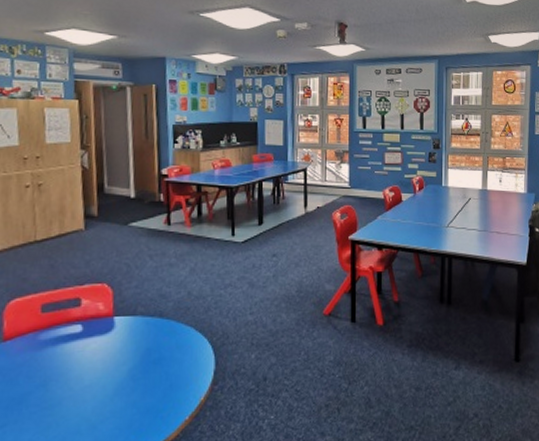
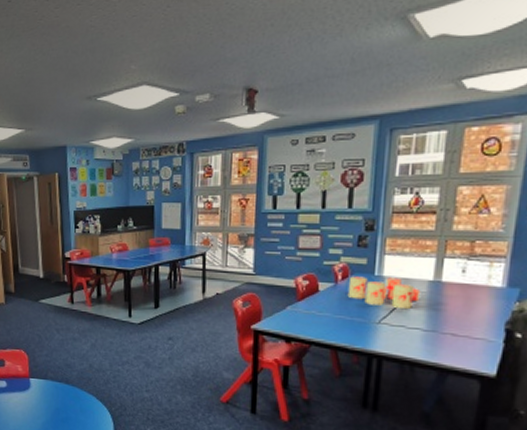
toy blocks: none [424,187,475,214] -> present [347,276,421,310]

